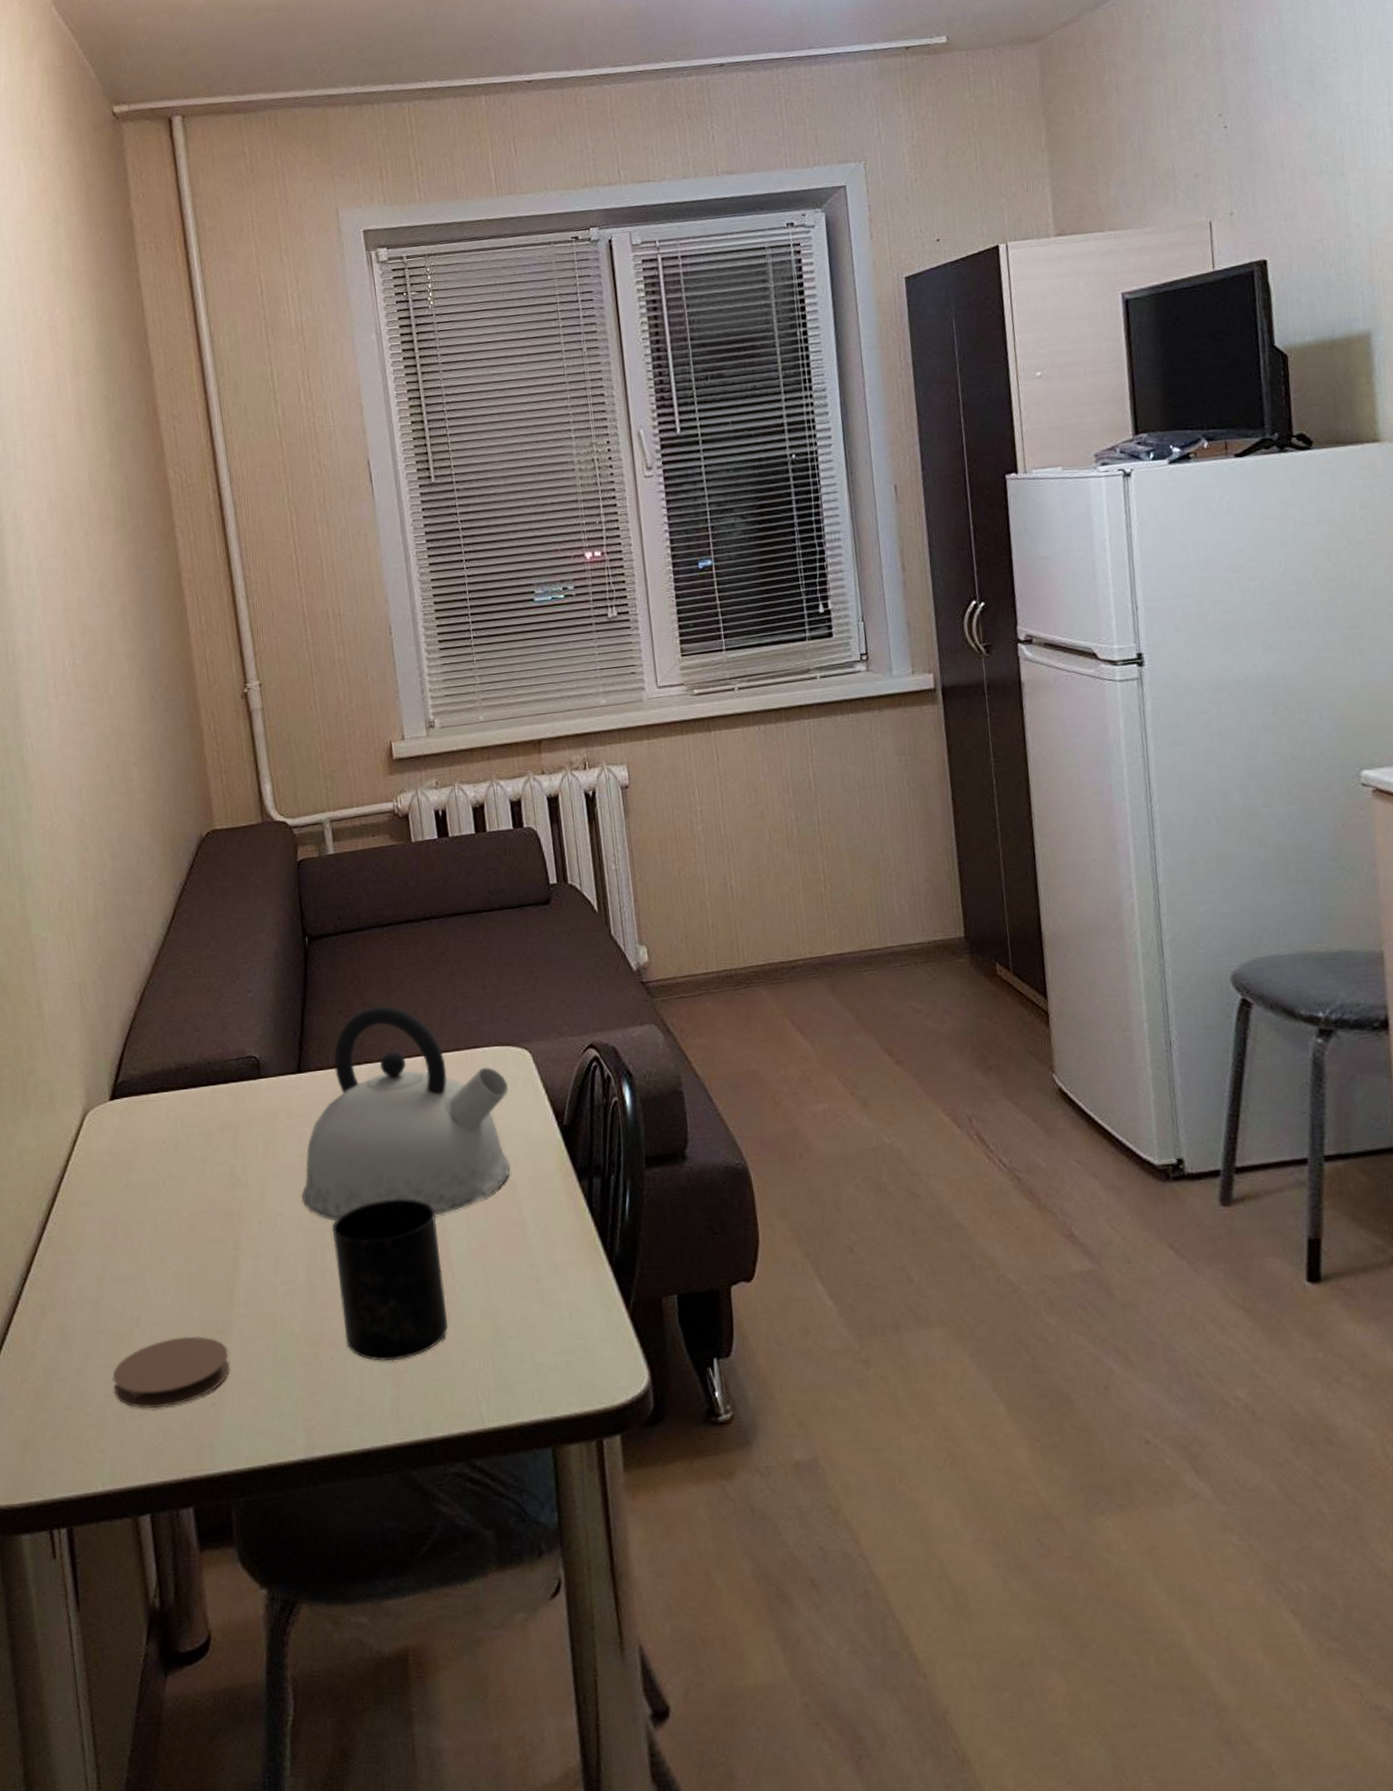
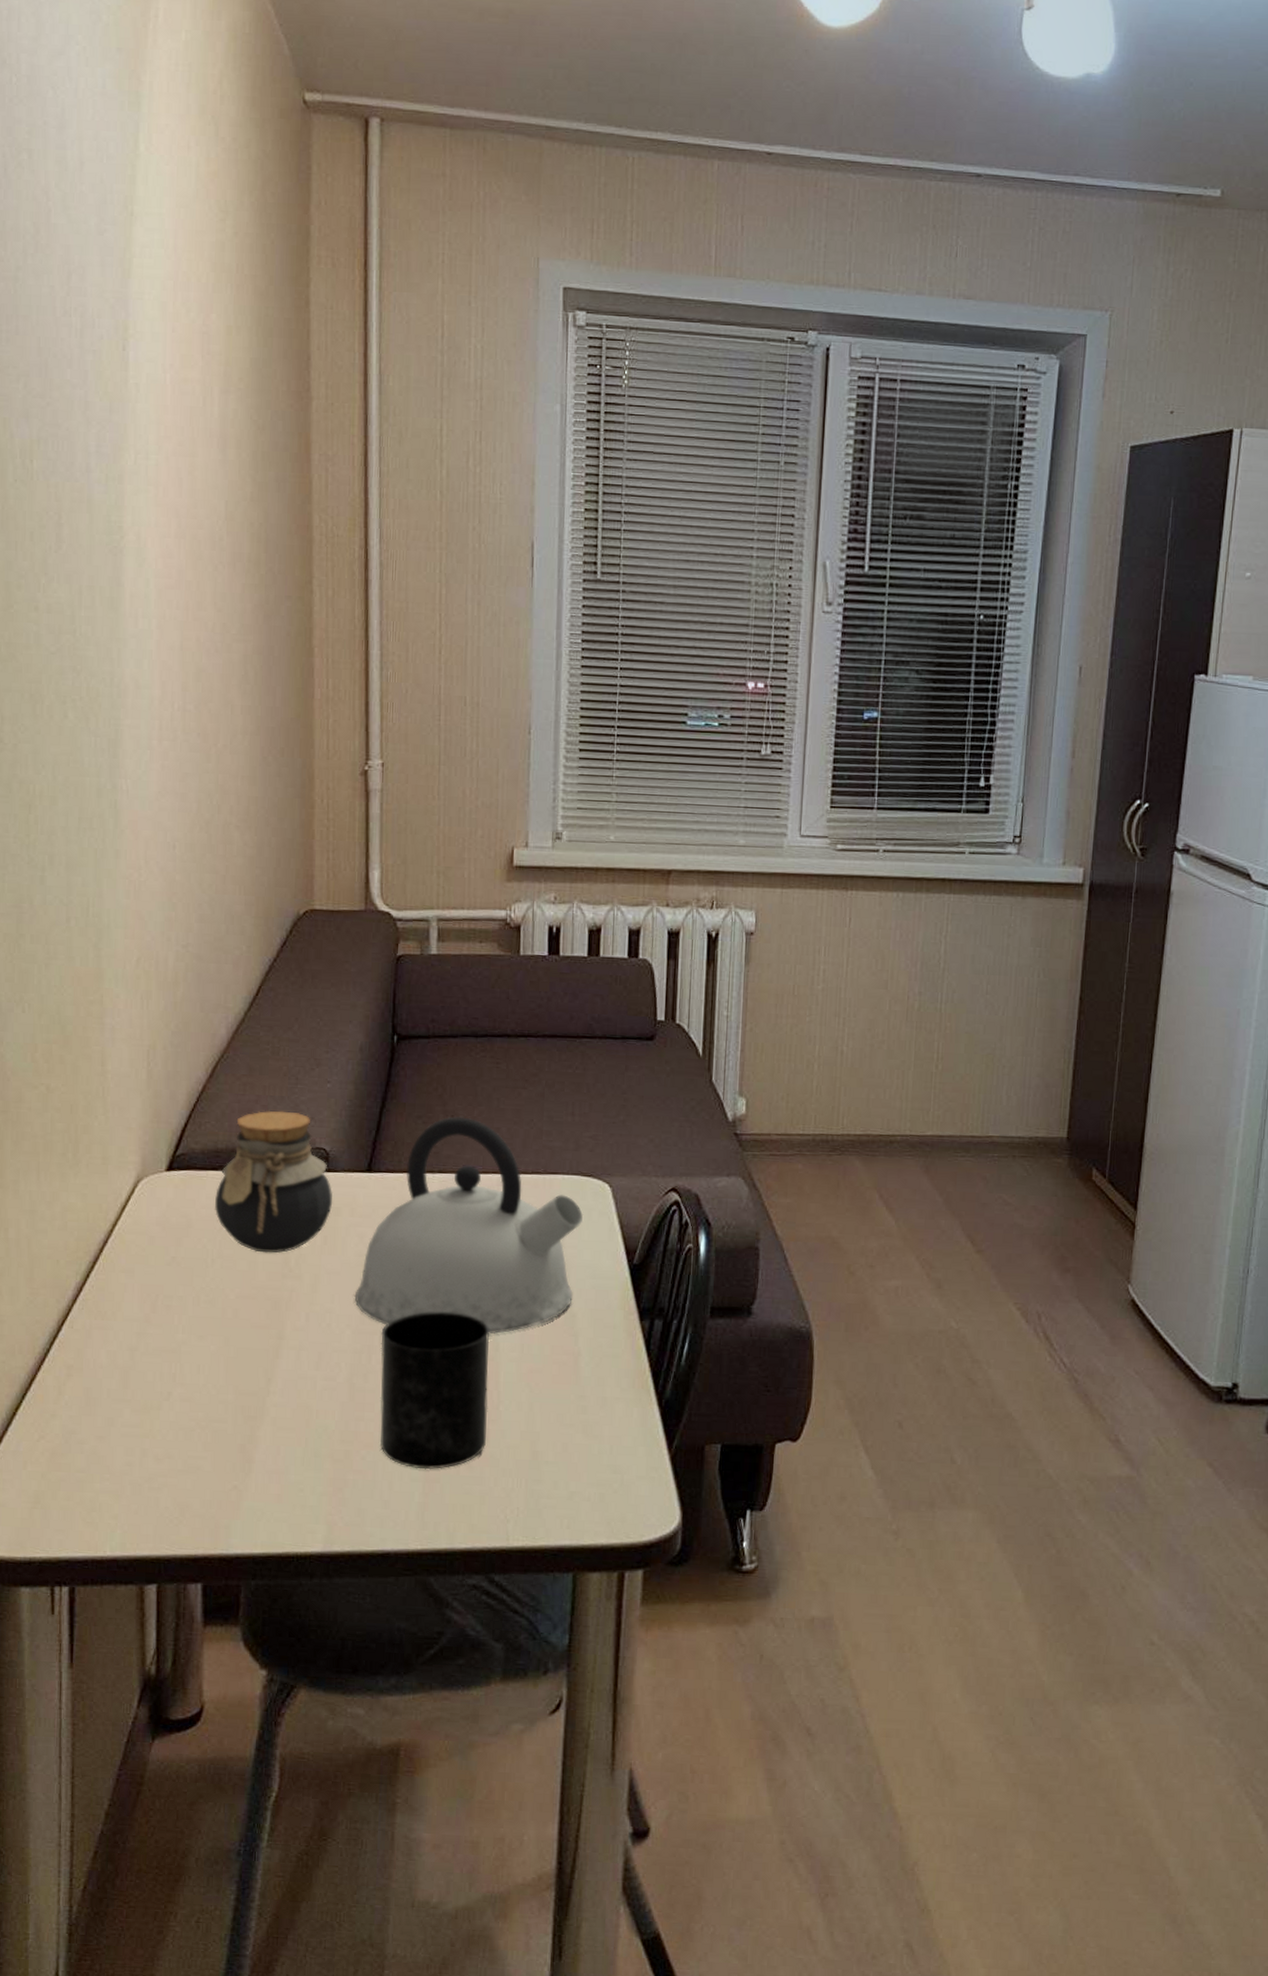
coaster: present [112,1336,230,1409] -> none [134,1416,259,1483]
jar: none [158,1025,270,1167] -> present [215,1110,333,1253]

